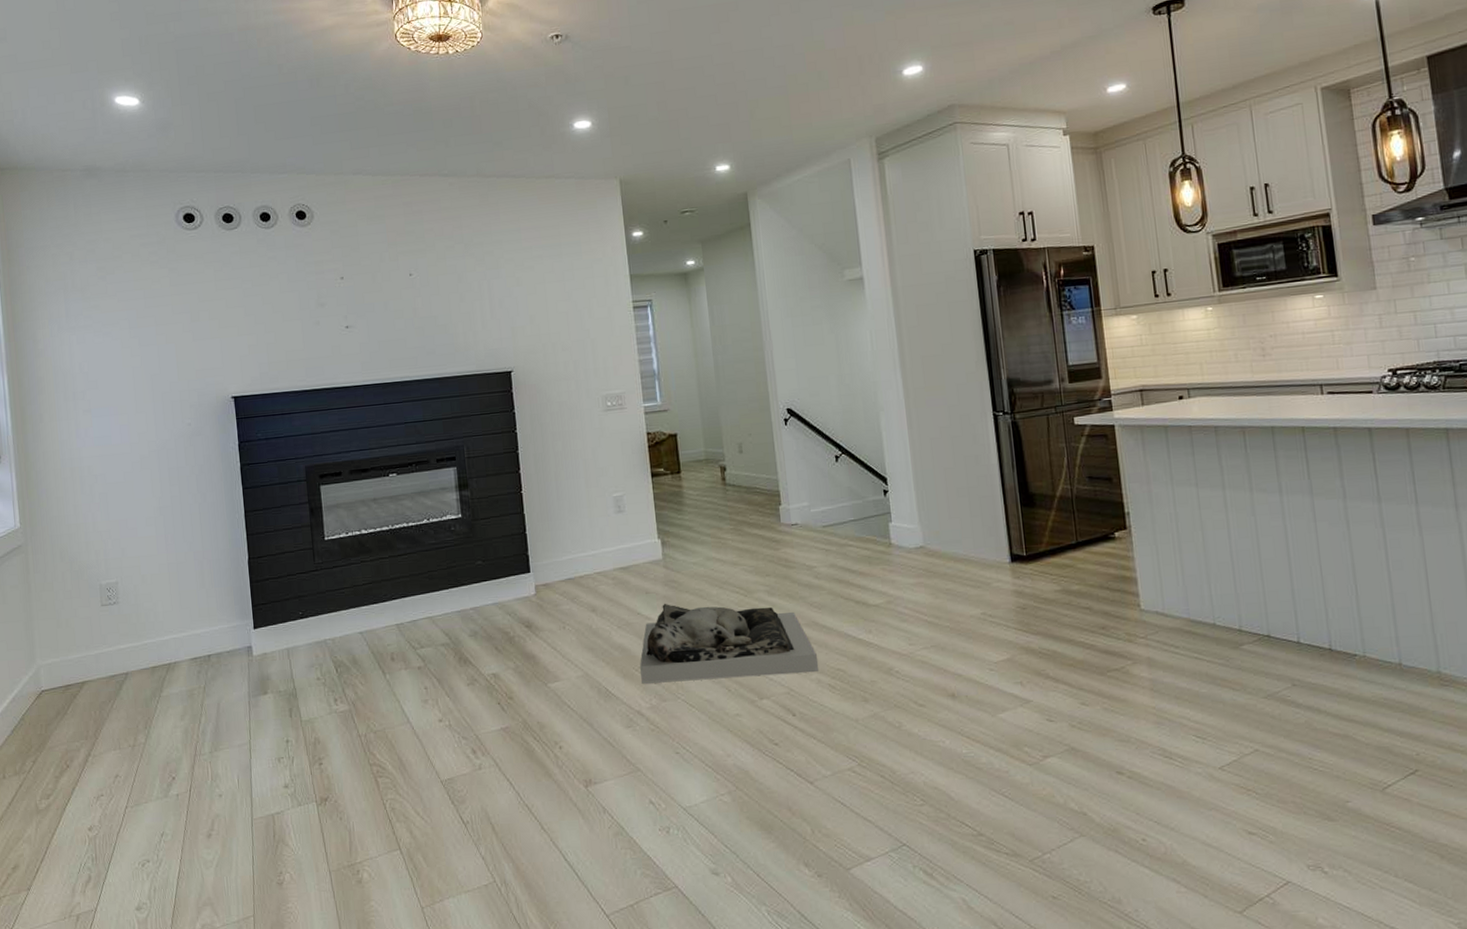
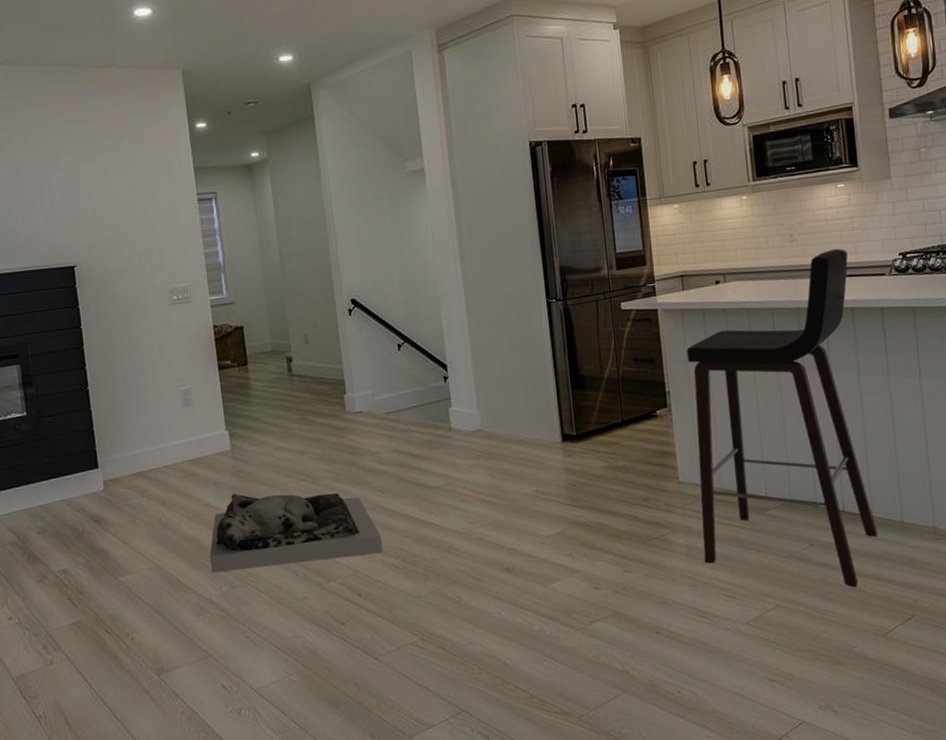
bar stool: none [1147,363,1372,735] -> present [686,248,878,587]

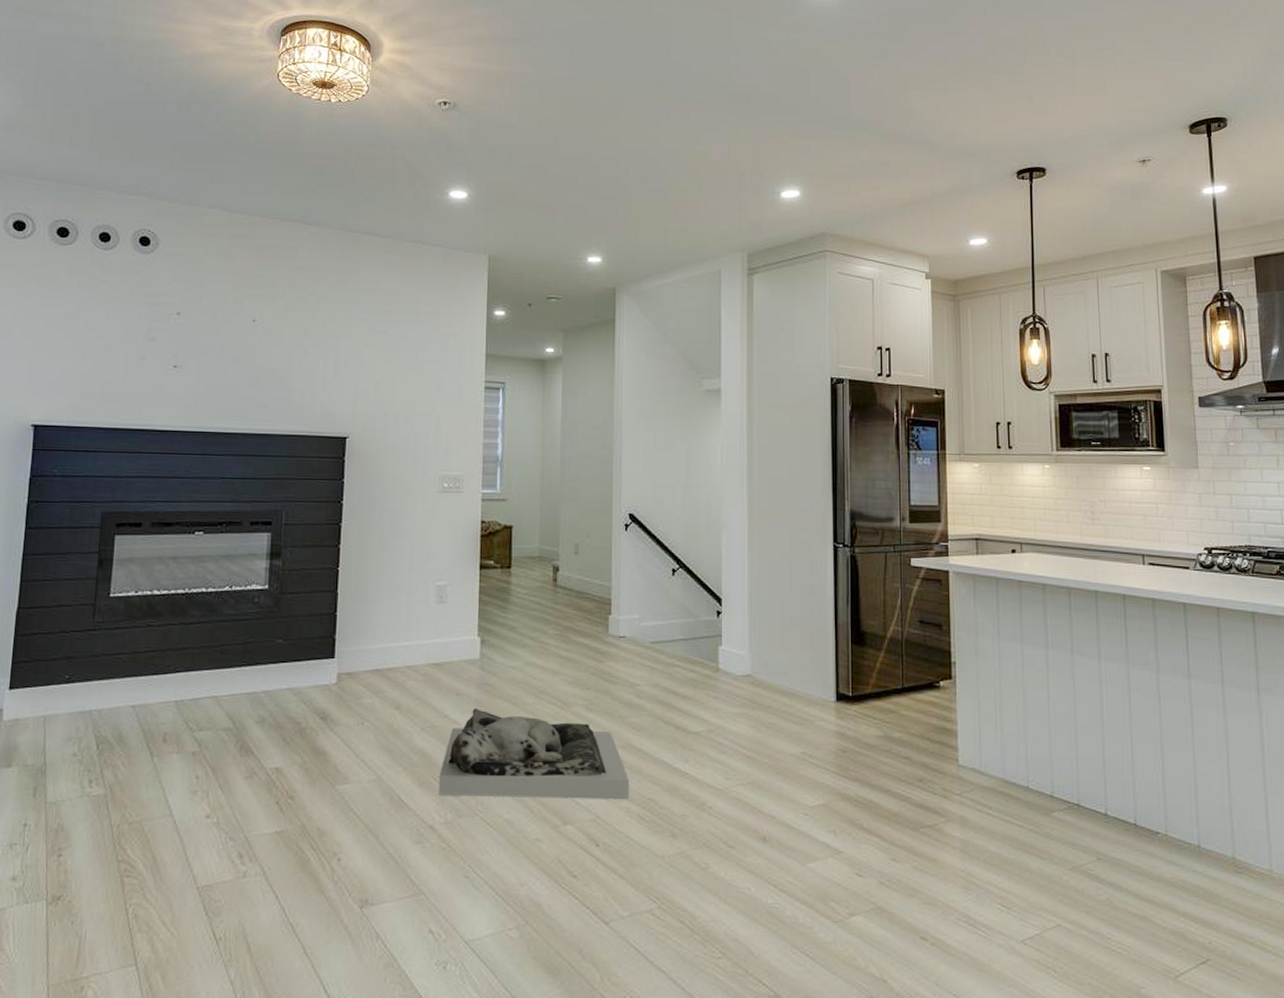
bar stool: present [686,248,878,587] -> none [976,533,1172,916]

